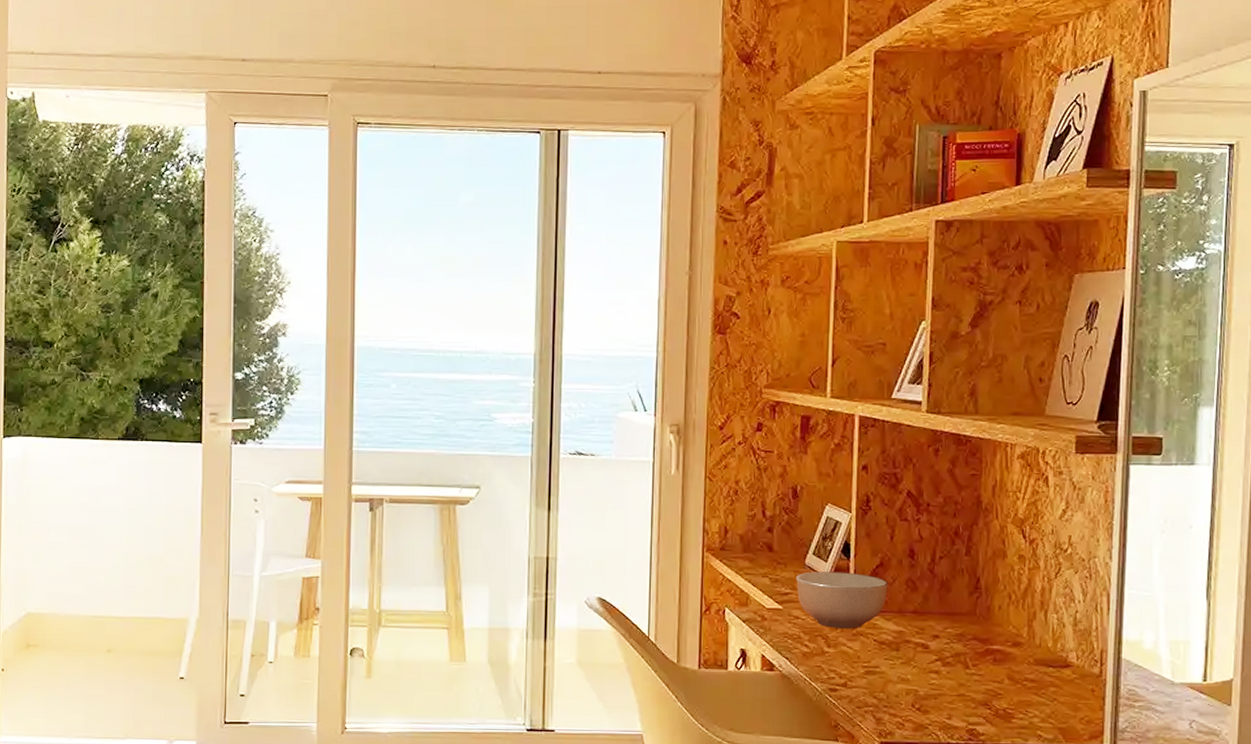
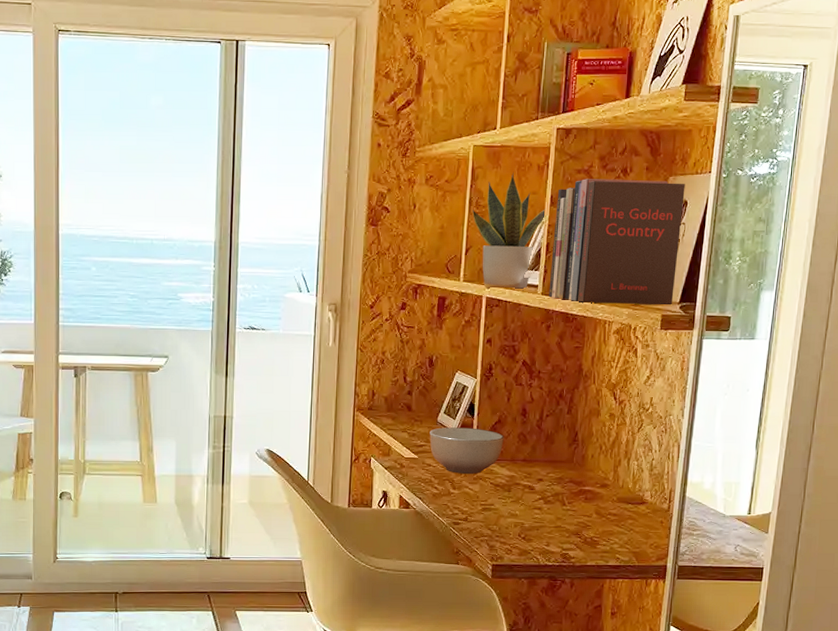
potted plant: none [839,270,928,408] -> present [473,171,547,291]
books: none [935,277,1095,425] -> present [548,179,685,305]

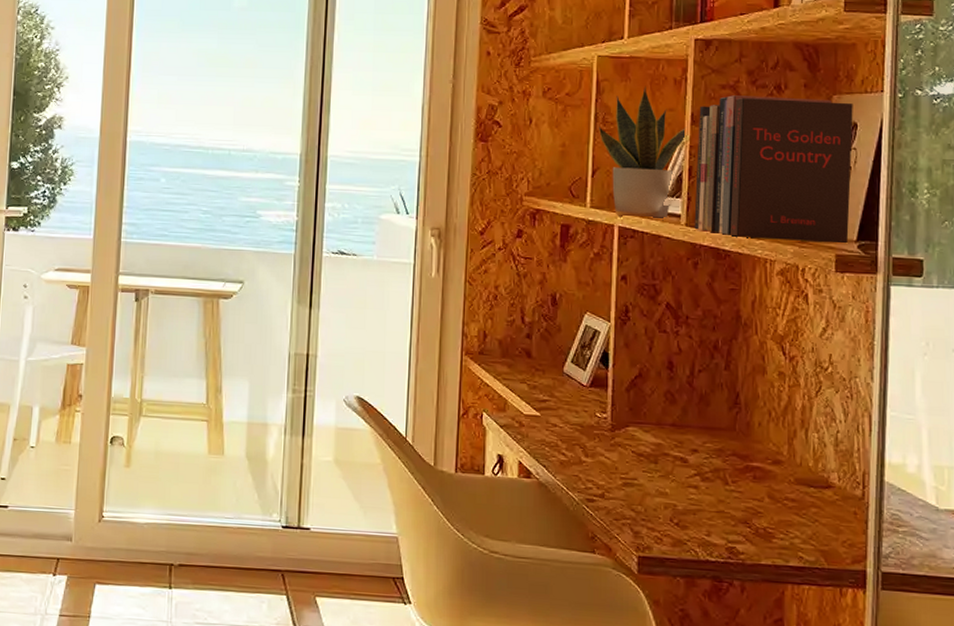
bowl: present [429,427,505,475] -> none [554,379,648,440]

